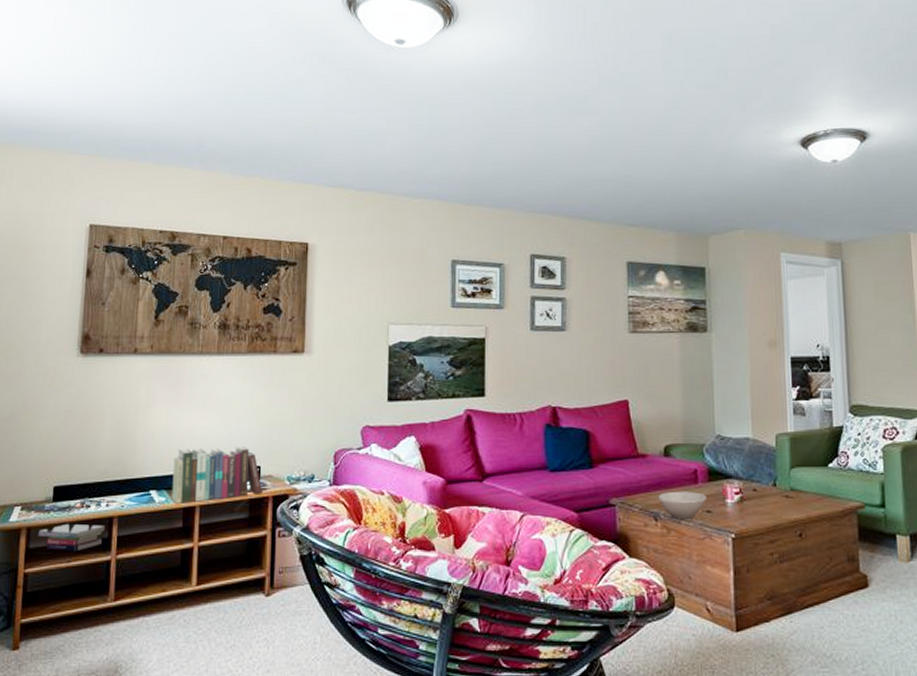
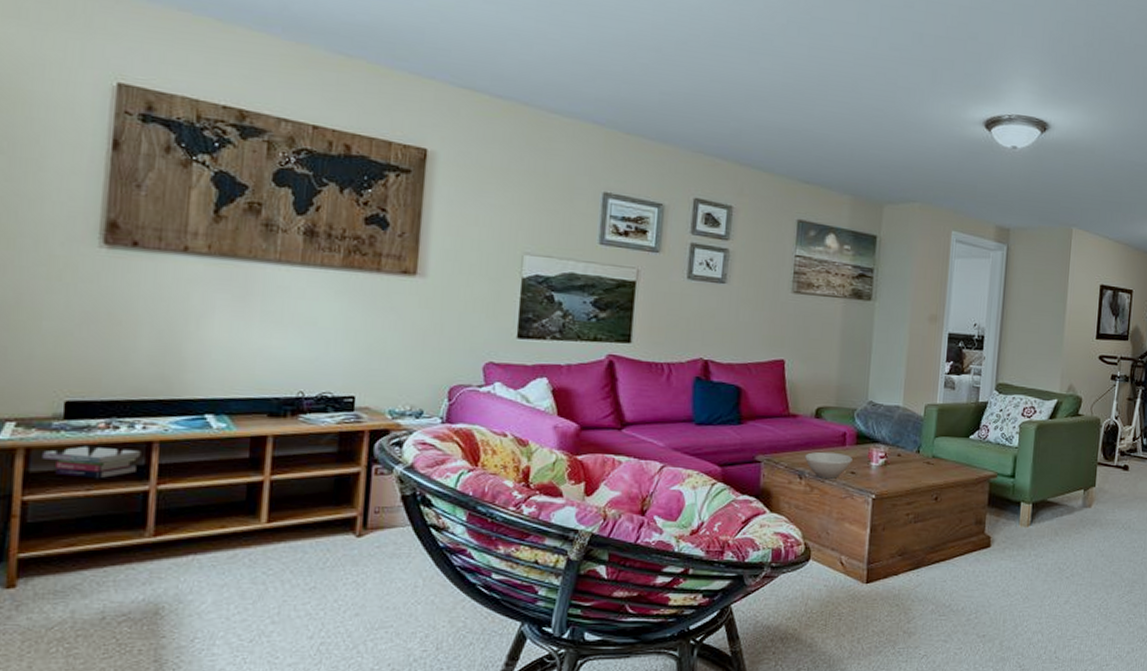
books: present [171,446,263,504] -> none [235,370,357,432]

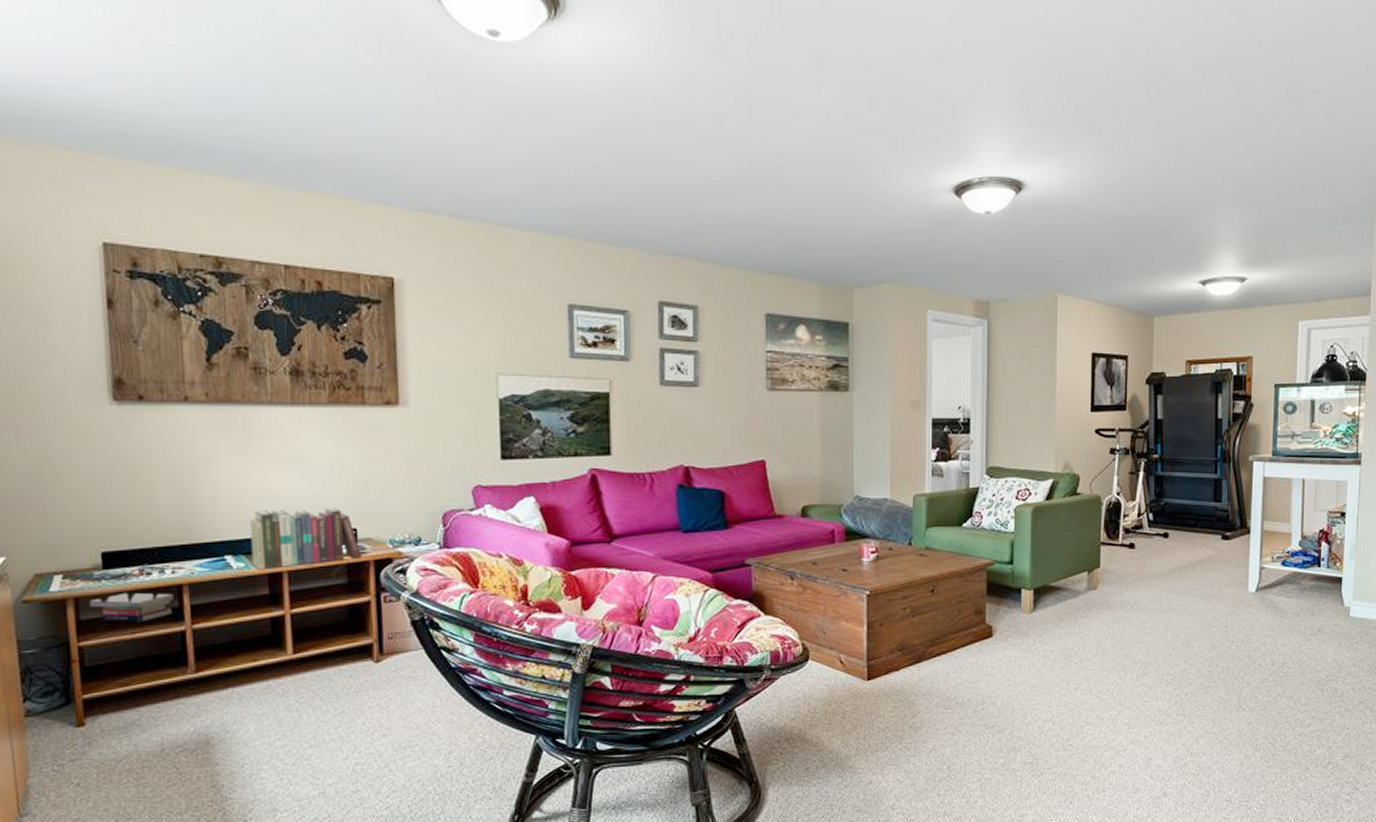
books: none [235,370,357,432] -> present [249,507,361,569]
bowl: present [805,451,852,479] -> none [795,550,843,578]

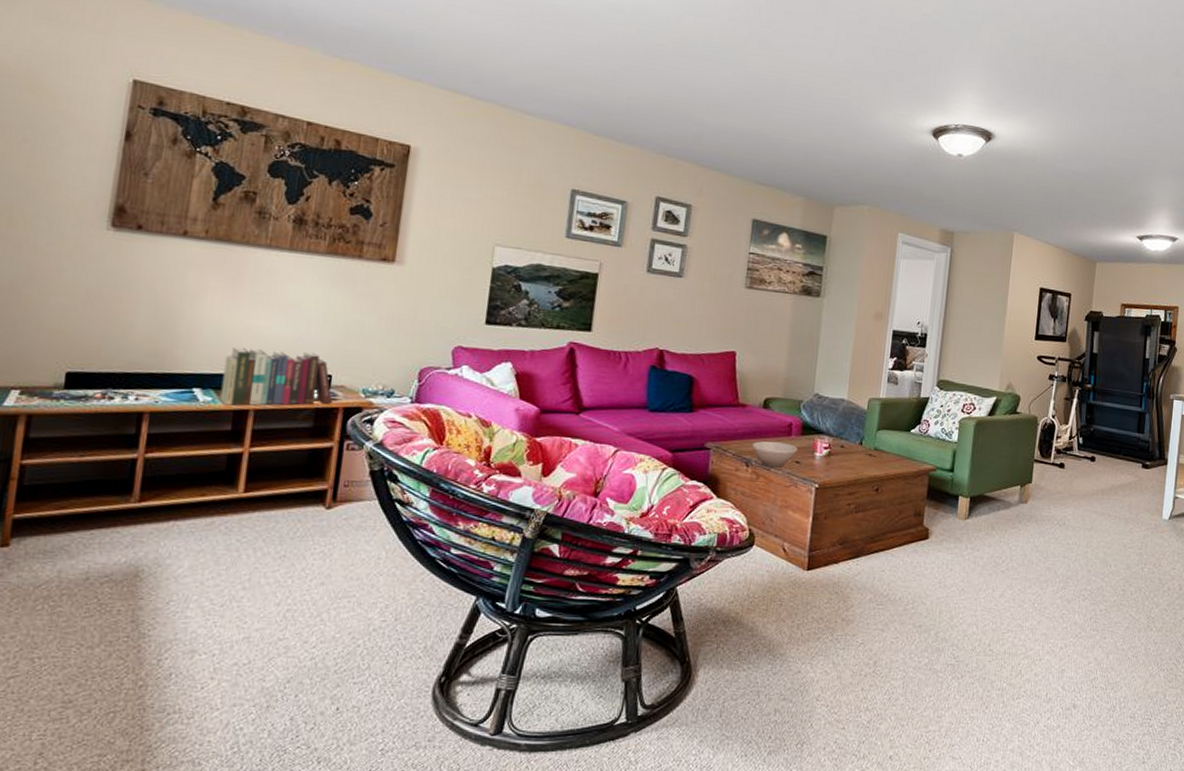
books: present [89,592,174,623] -> none [42,414,133,446]
bowl: none [795,550,843,578] -> present [752,441,798,467]

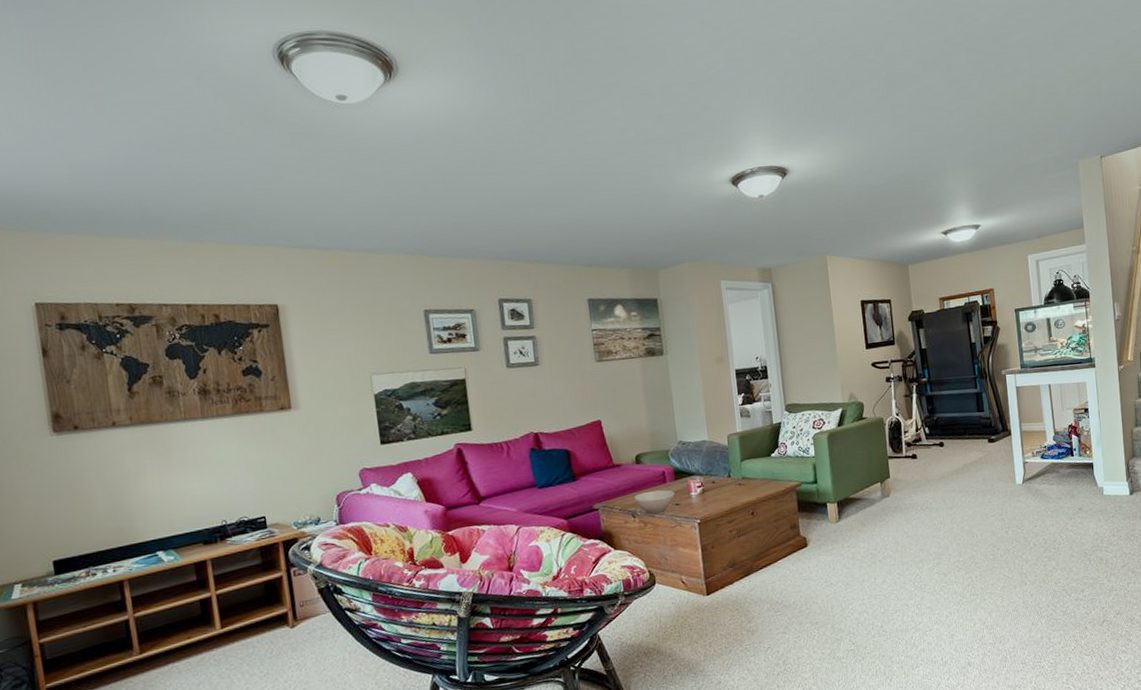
books: present [219,347,332,406] -> none [175,500,272,560]

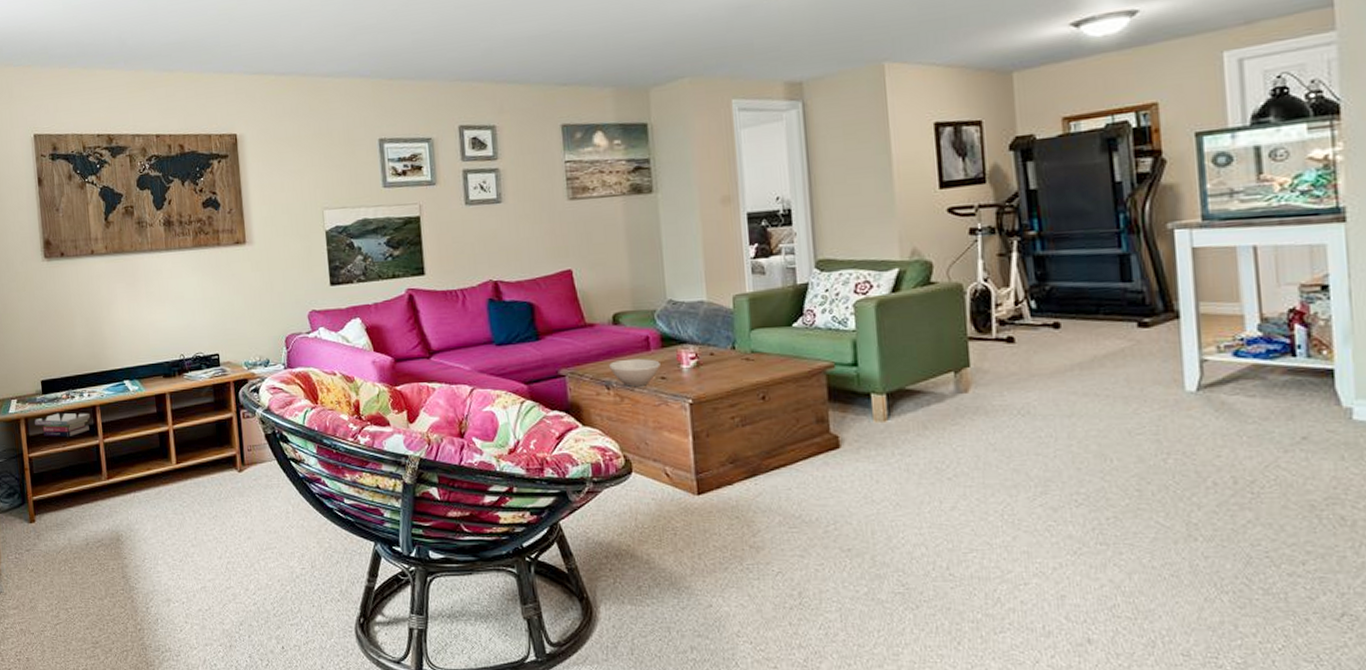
books: none [46,589,118,619] -> present [35,412,91,438]

